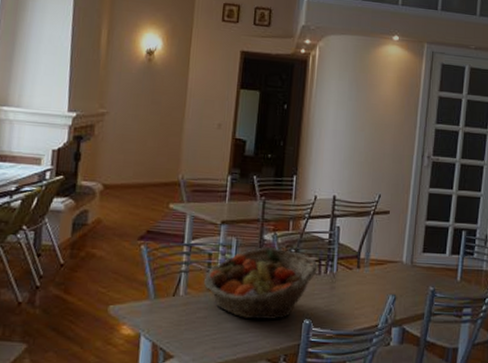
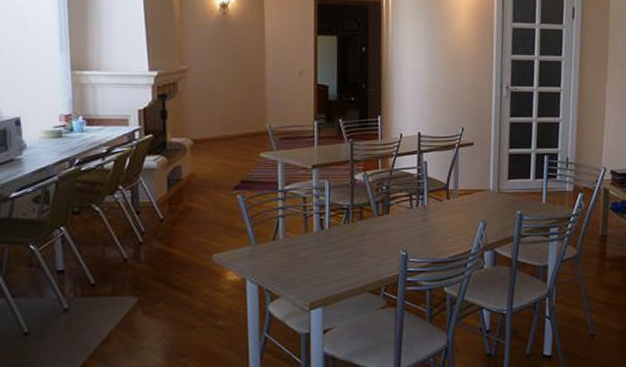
fruit basket: present [203,247,319,320] -> none [301,186,410,255]

